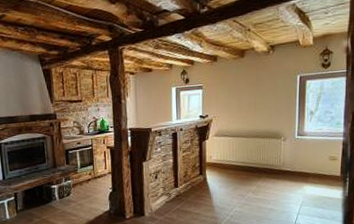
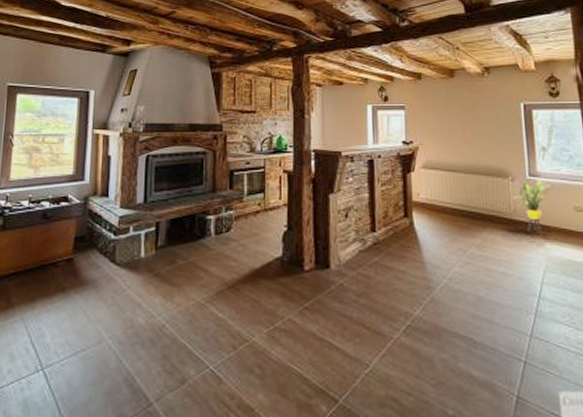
house plant: none [283,137,317,178] -> present [512,179,555,233]

